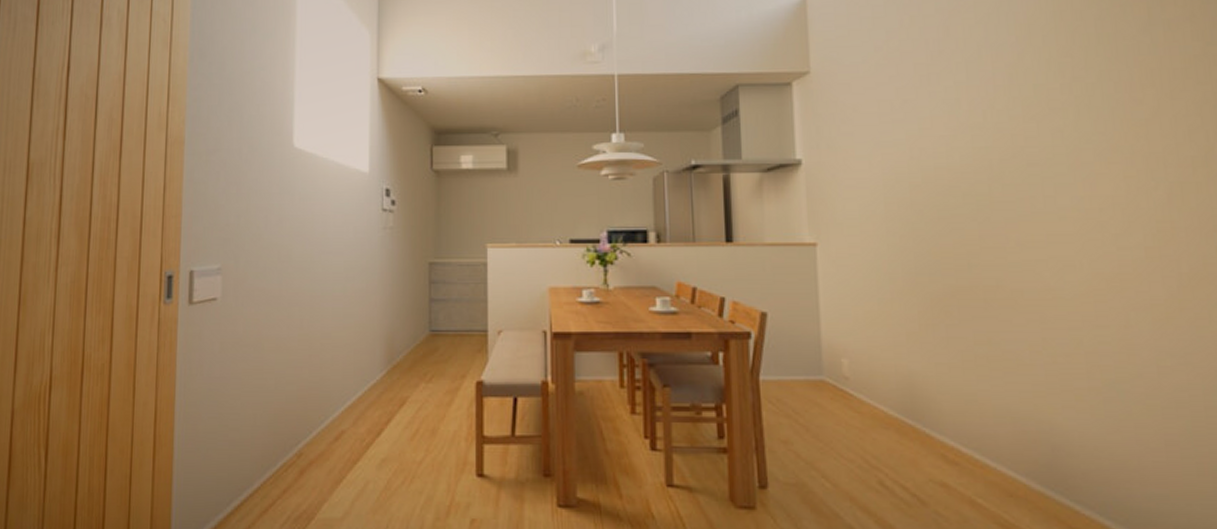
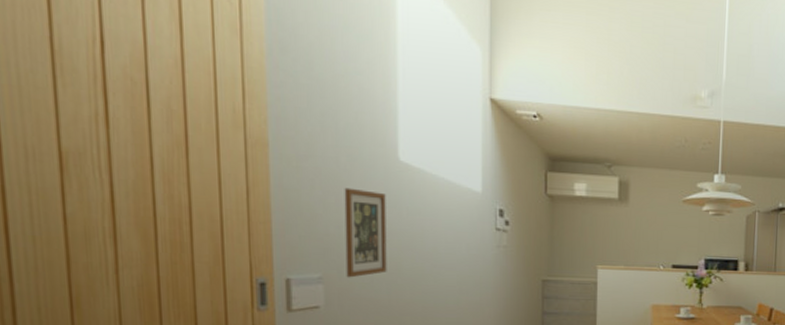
picture frame: none [242,177,281,268] -> present [344,187,387,278]

